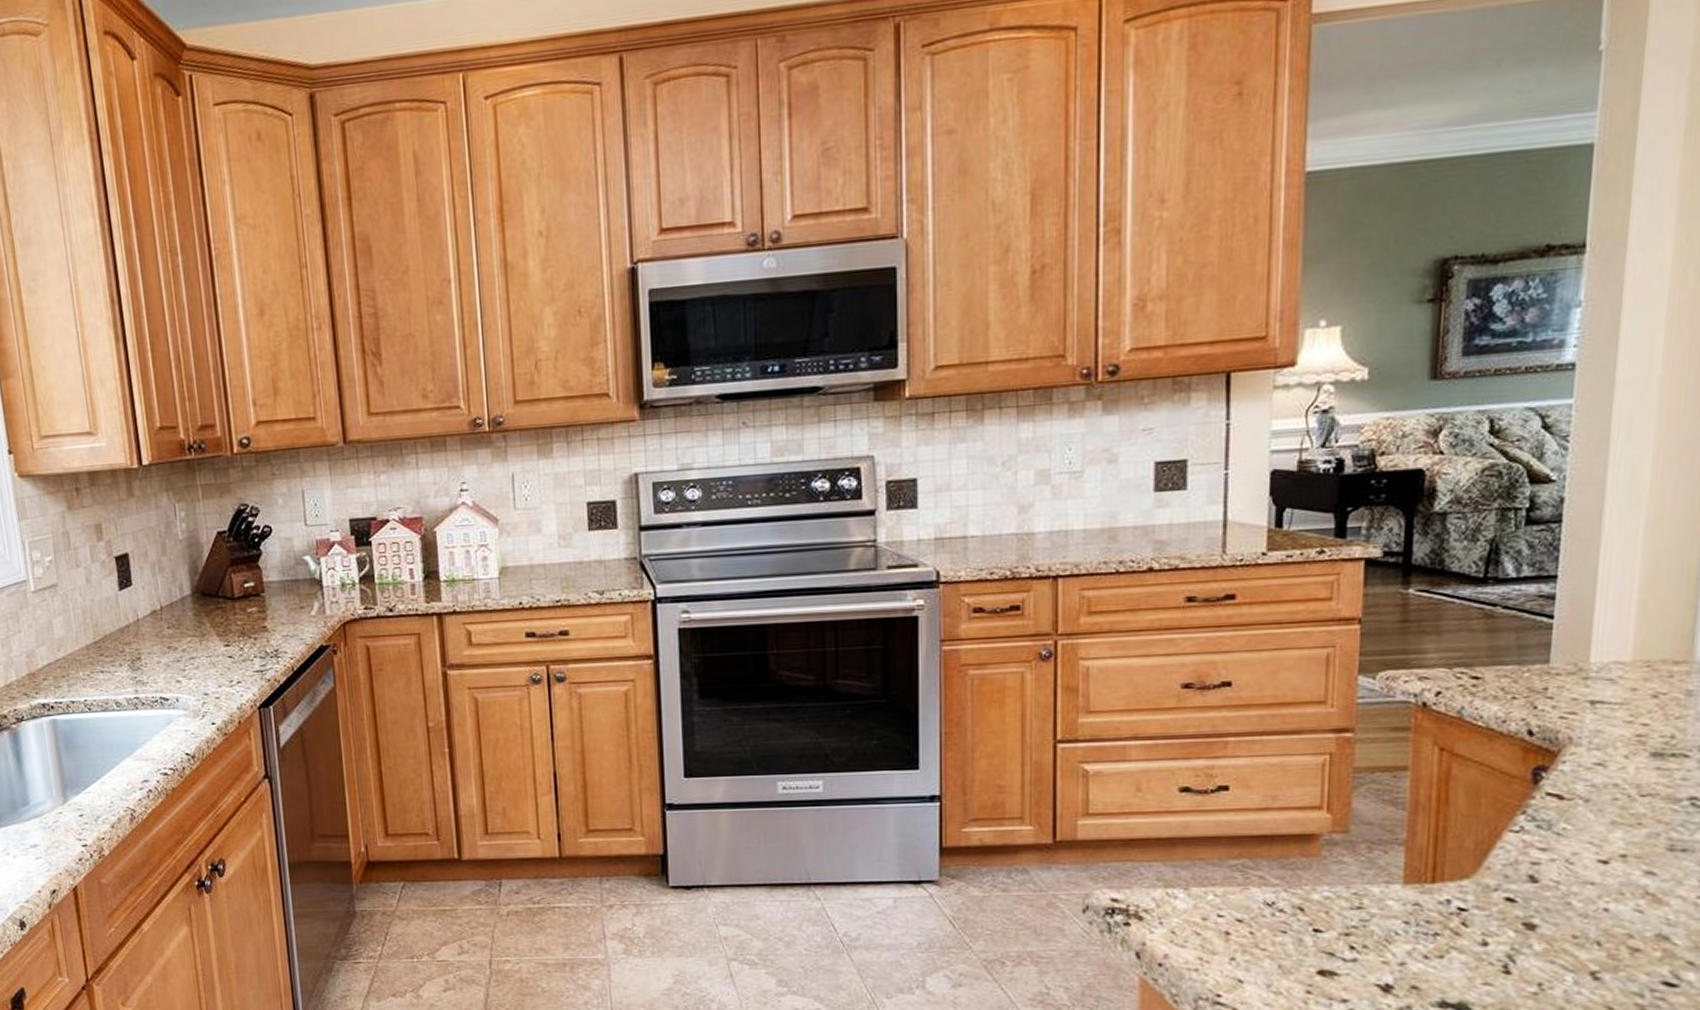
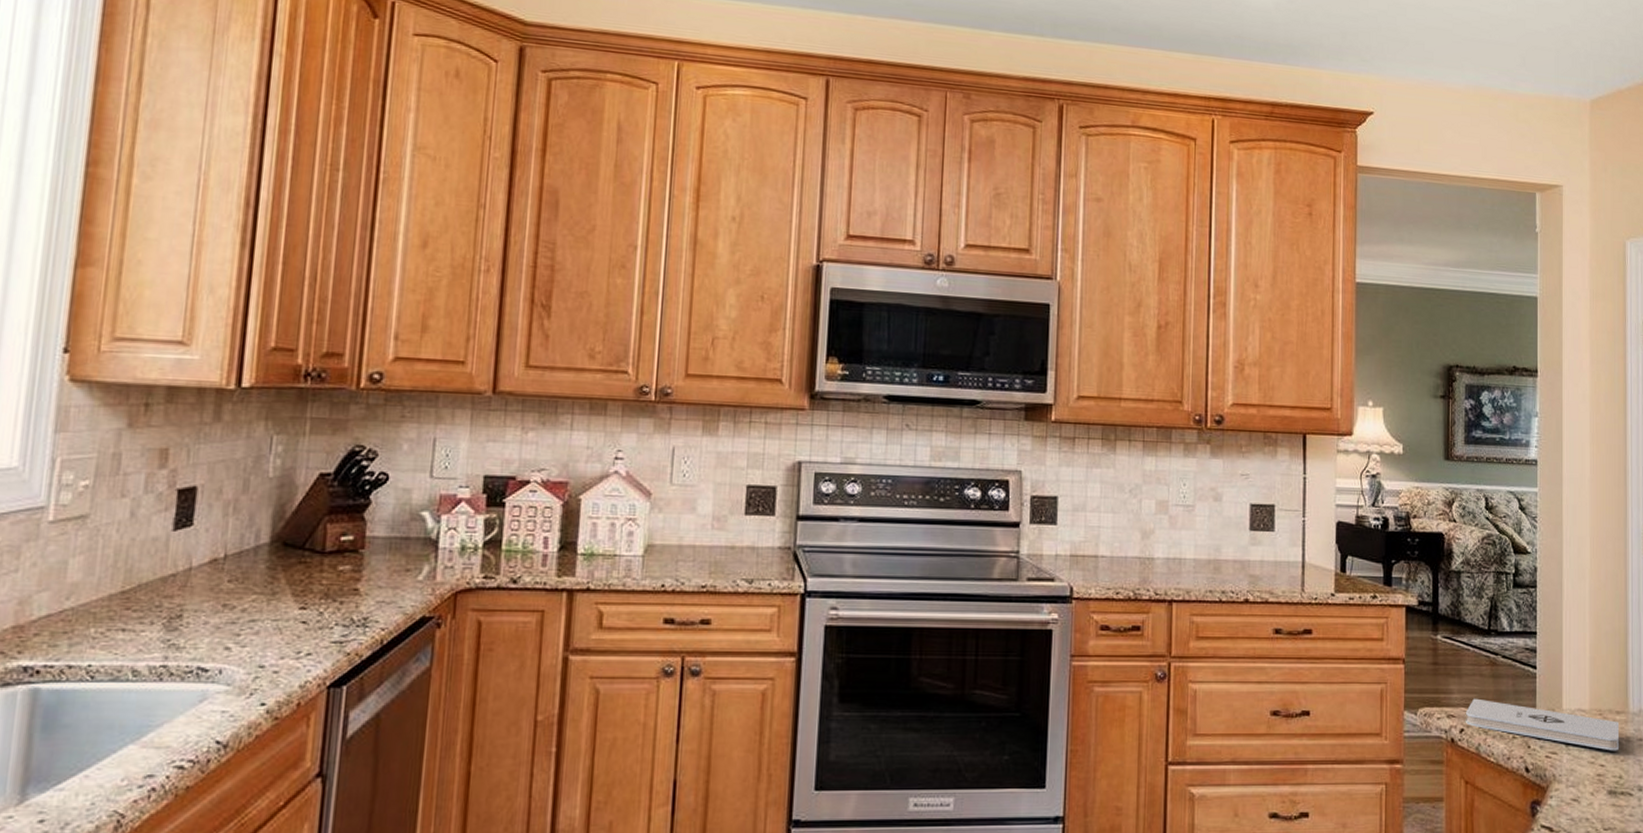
notepad: none [1444,656,1676,708] -> present [1465,698,1620,751]

